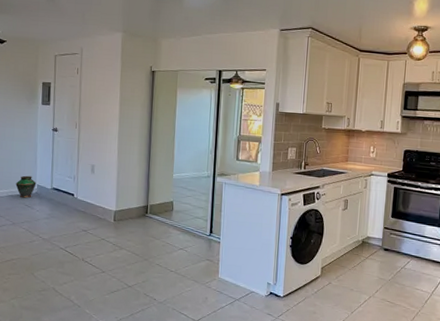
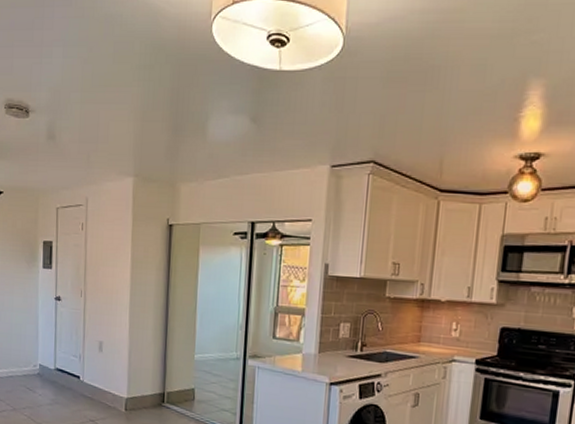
vase: present [16,175,36,198] -> none [16,353,38,380]

